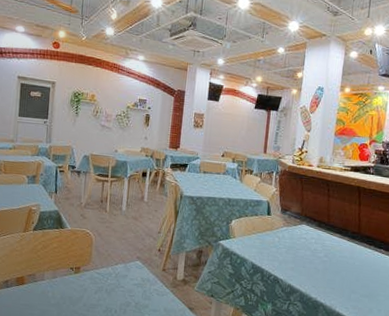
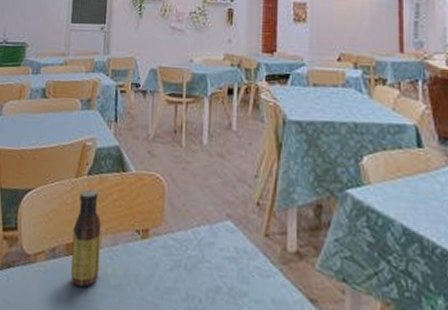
sauce bottle: none [20,240,44,306] -> present [70,189,102,287]

